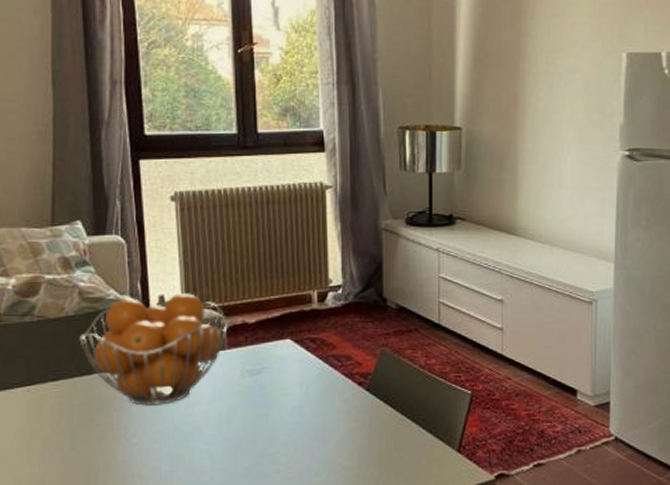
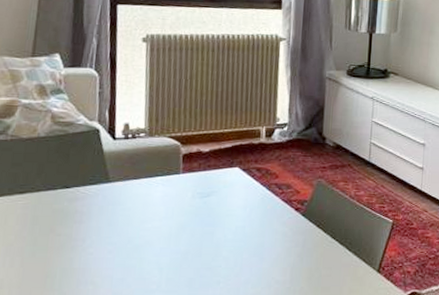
fruit basket: present [79,293,228,406] -> none [48,122,185,220]

